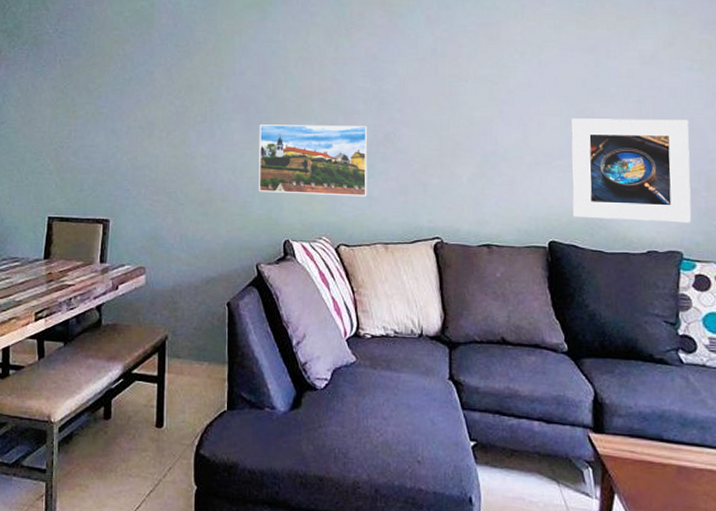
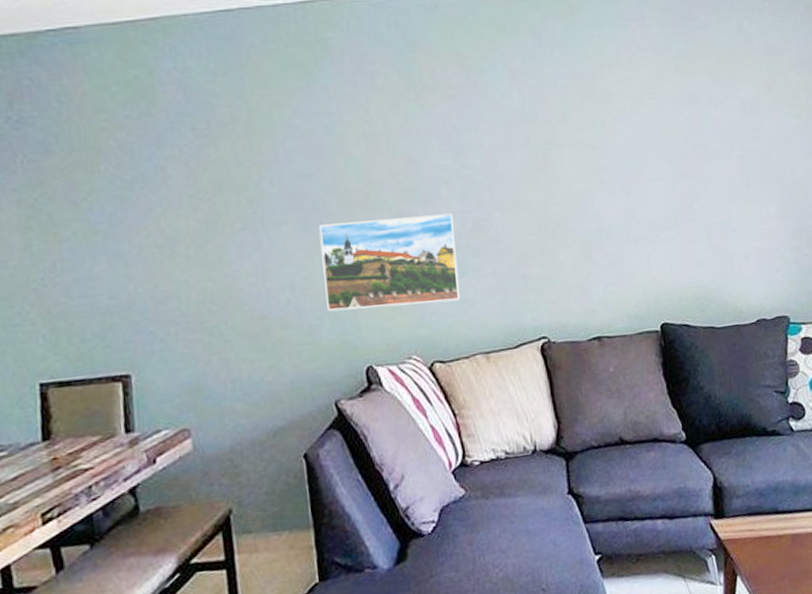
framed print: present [570,118,692,223] -> none [675,172,796,293]

